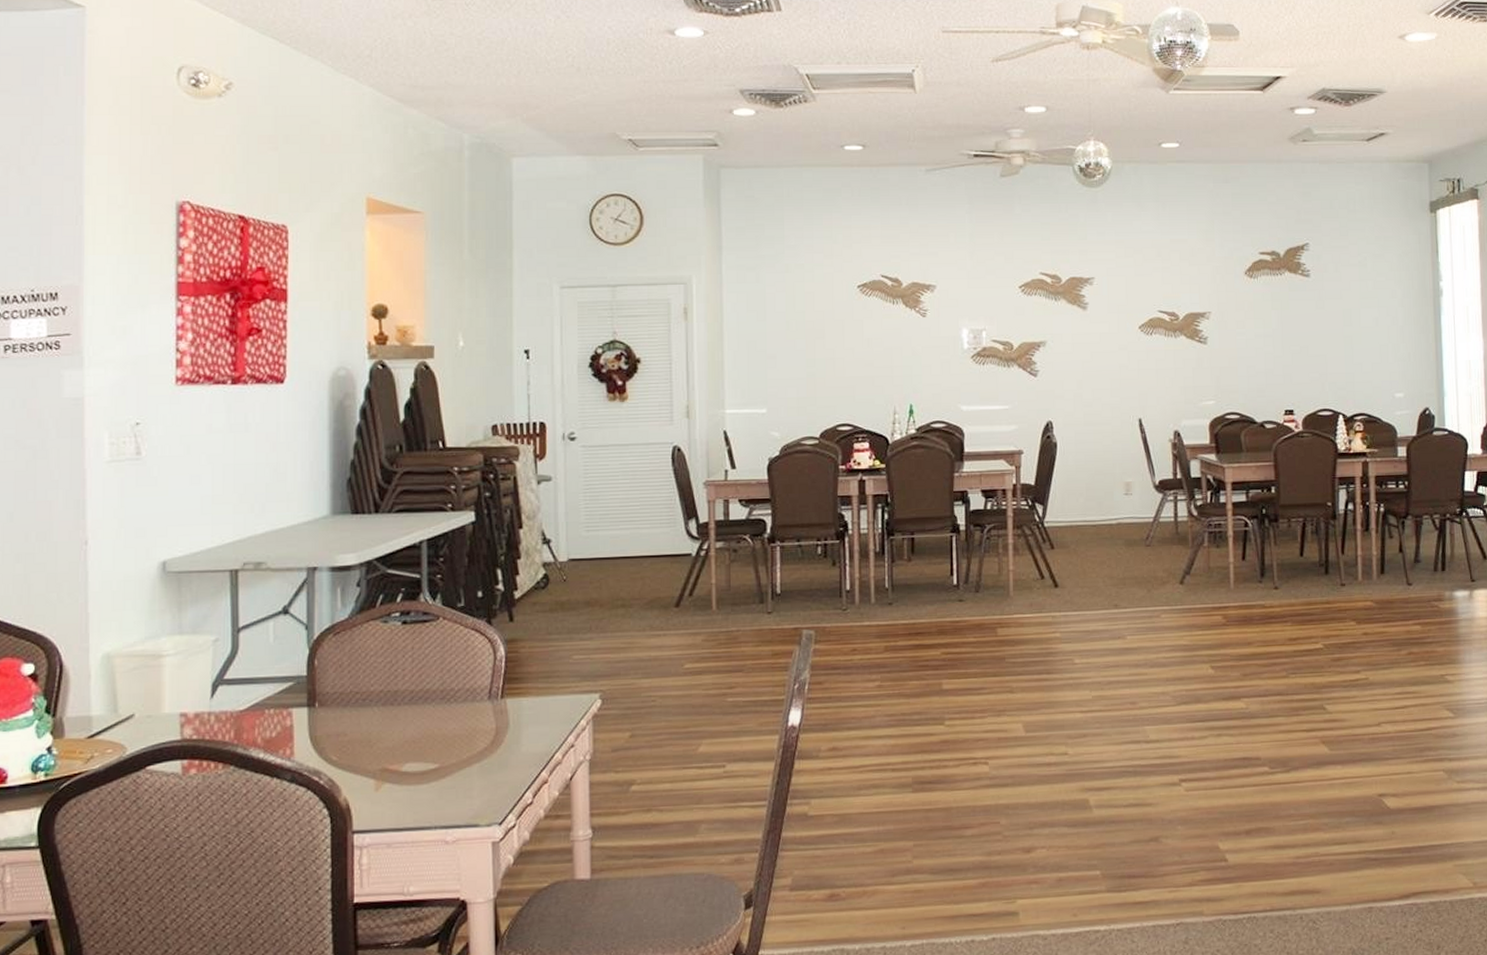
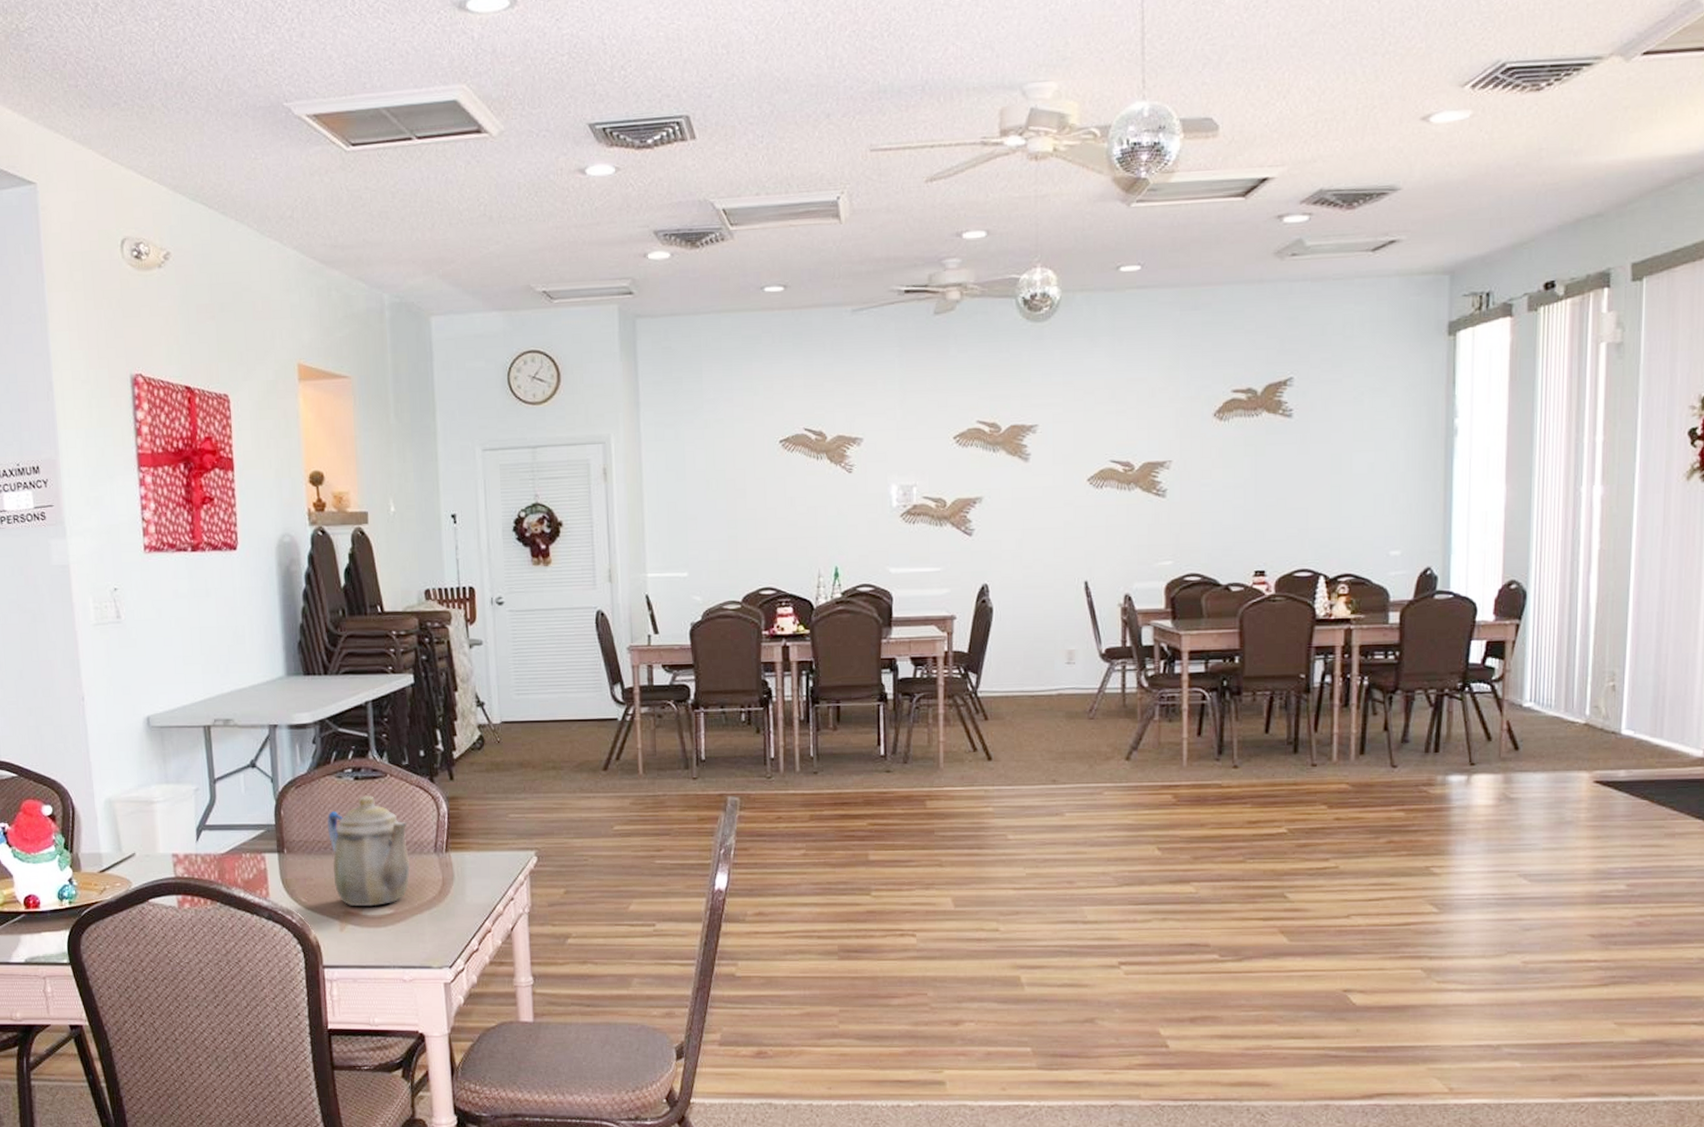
teapot: none [367,641,459,762] -> present [326,796,410,906]

